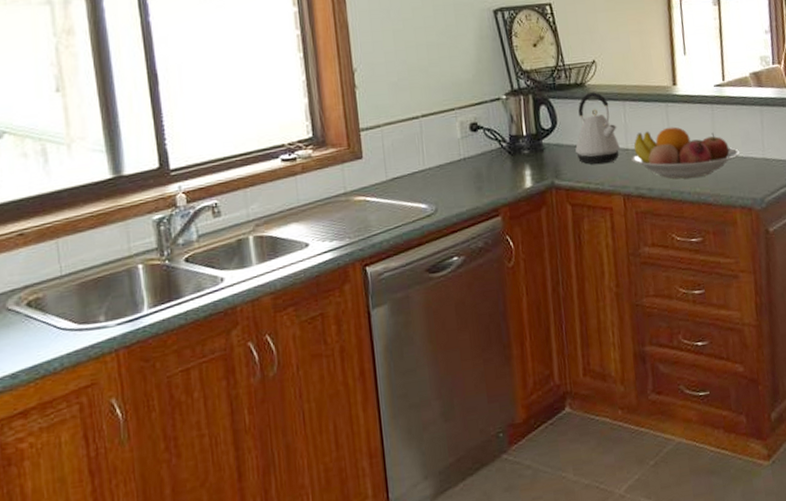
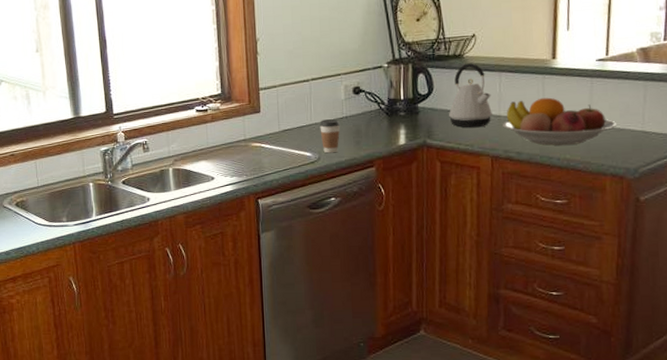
coffee cup: none [434,162,459,204] -> present [320,119,341,153]

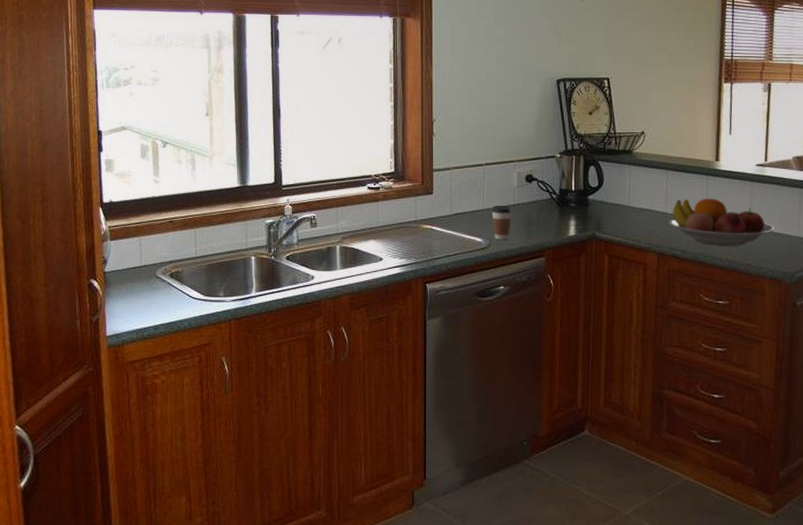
kettle: present [449,63,492,128] -> none [618,159,659,224]

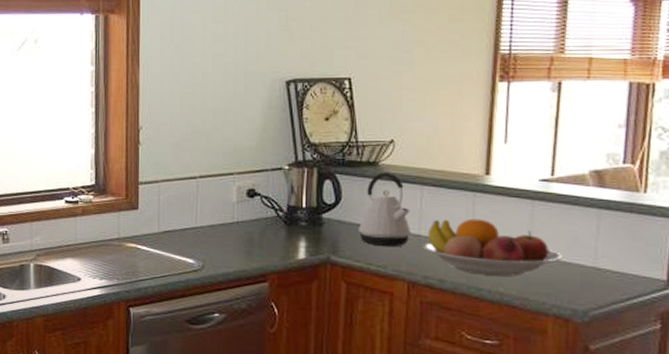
coffee cup: present [492,206,512,240] -> none [206,223,230,262]
kettle: none [618,159,659,224] -> present [359,172,411,247]

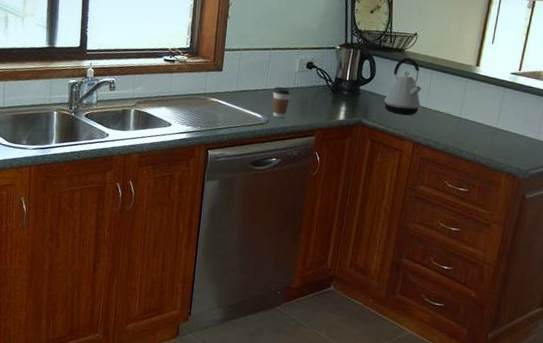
coffee cup: none [206,223,230,262] -> present [272,87,291,119]
fruit bowl: present [423,218,563,276] -> none [427,97,519,143]

